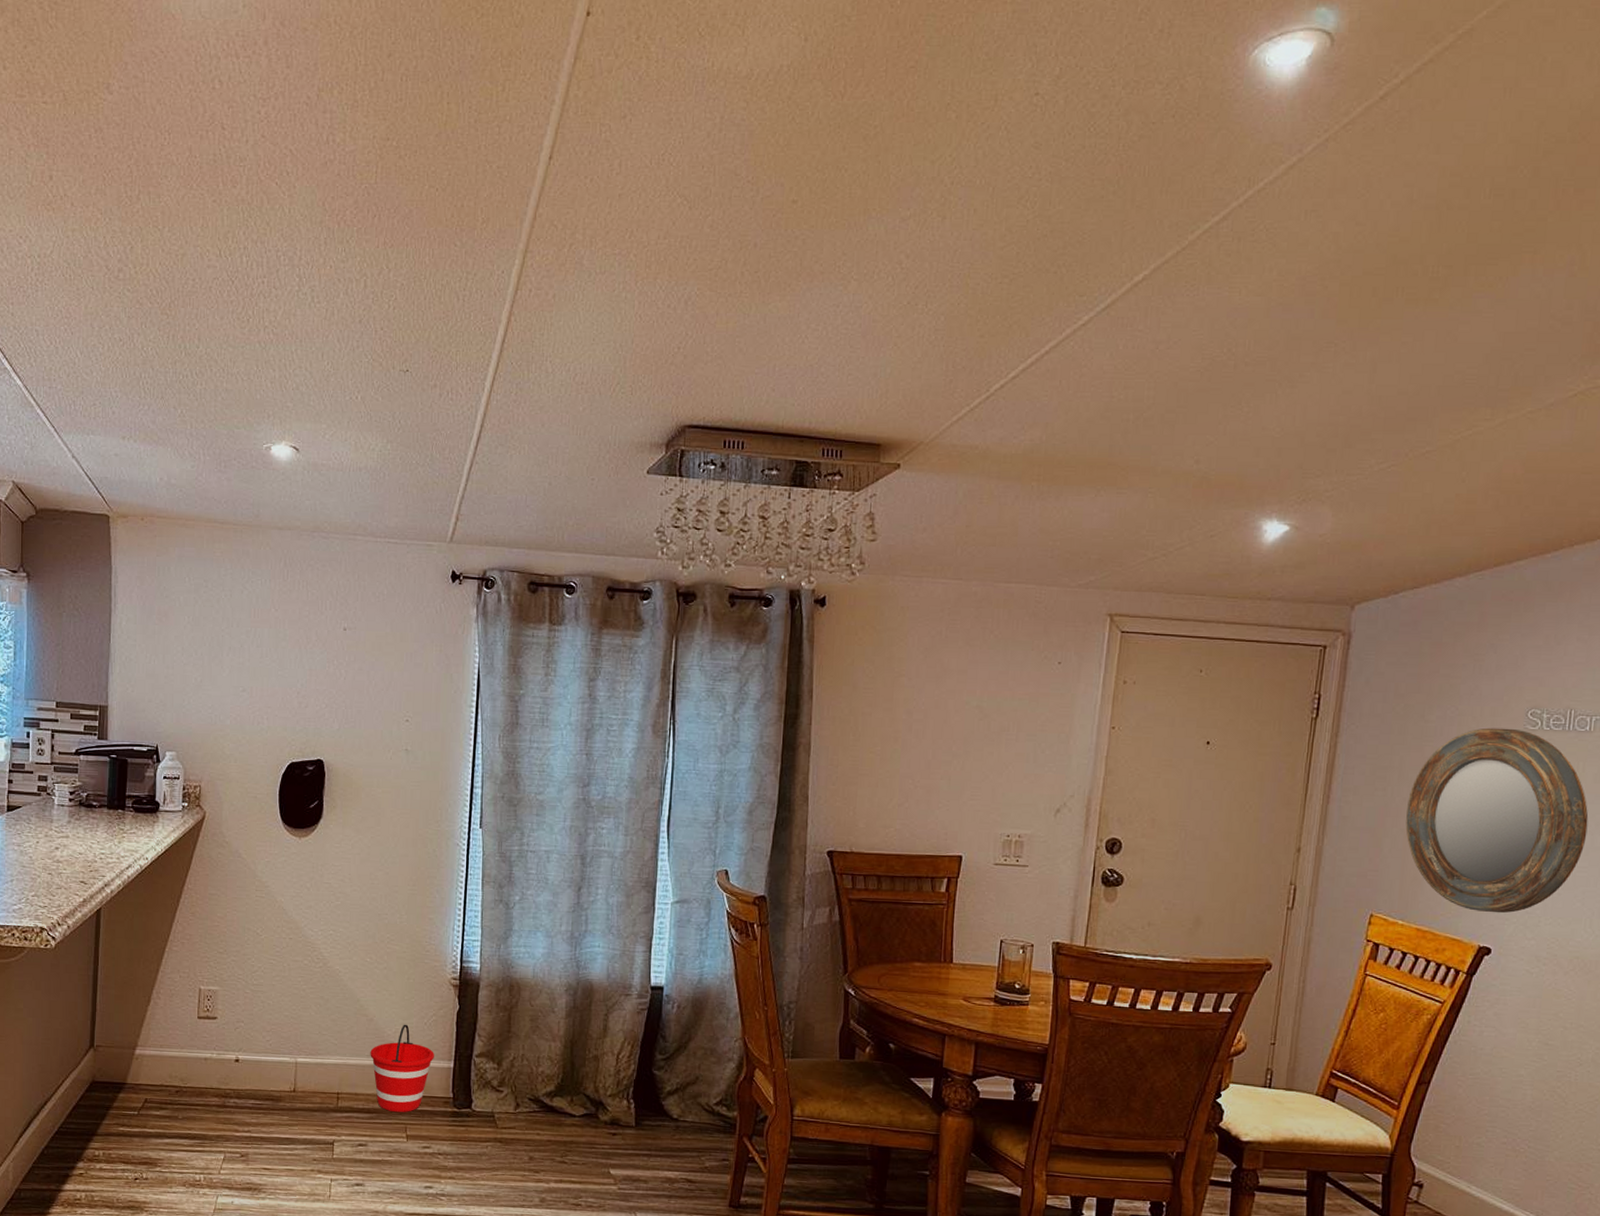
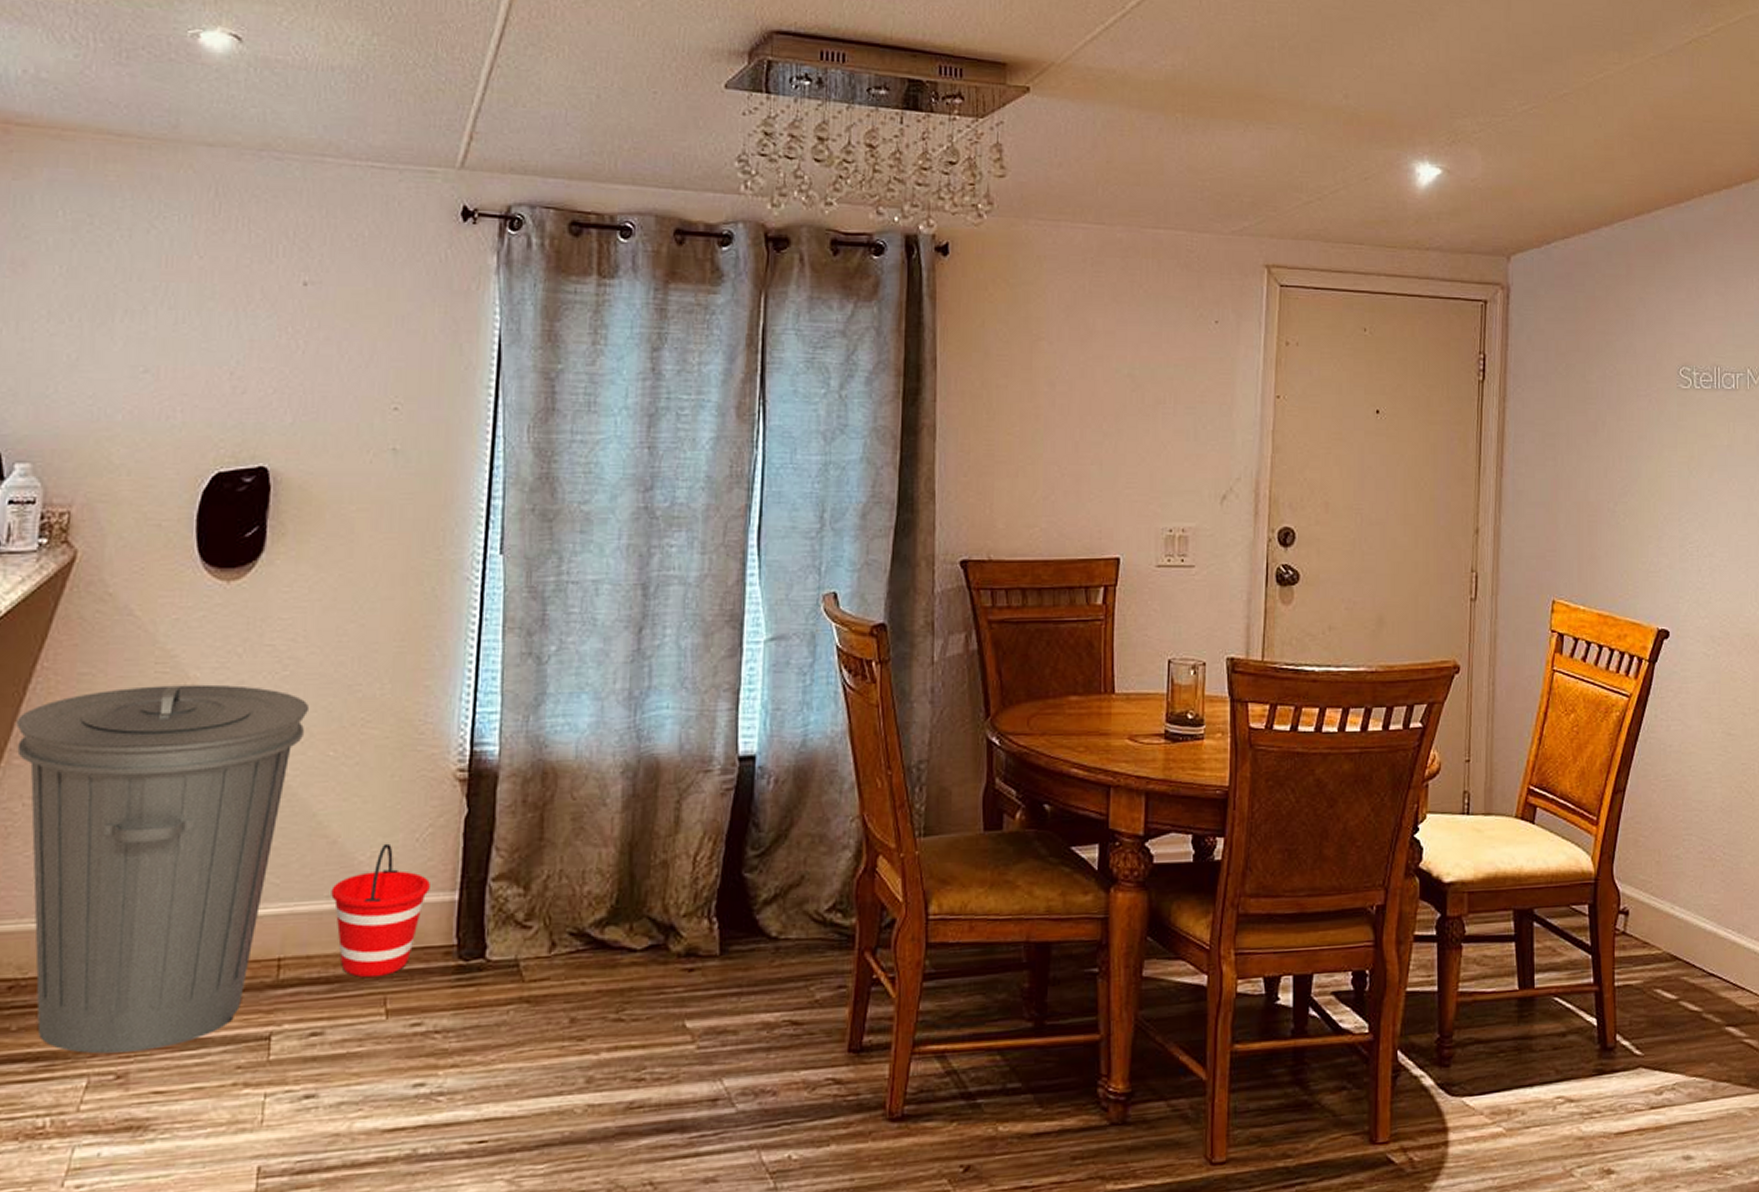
trash can: none [174,905,354,1142] -> present [17,684,310,1054]
home mirror: present [1405,727,1589,914] -> none [1578,387,1744,591]

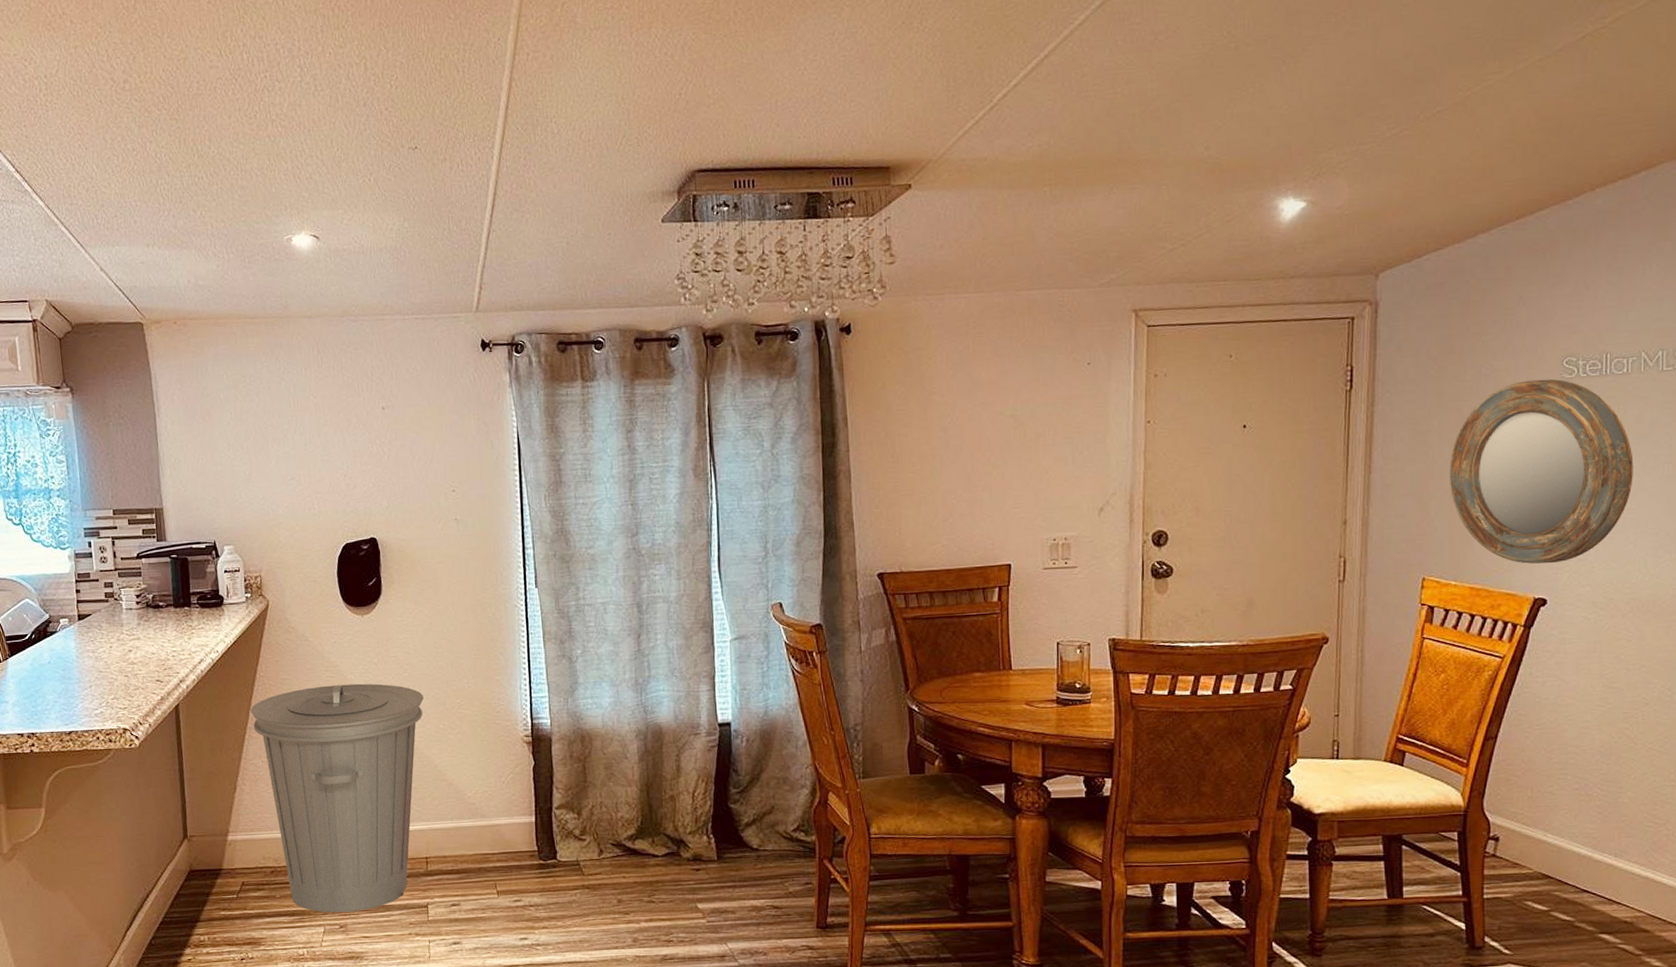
bucket: present [331,843,430,978] -> none [453,784,516,871]
home mirror: none [1578,387,1744,591] -> present [1450,379,1634,564]

